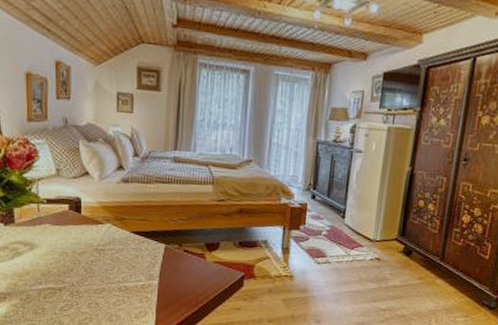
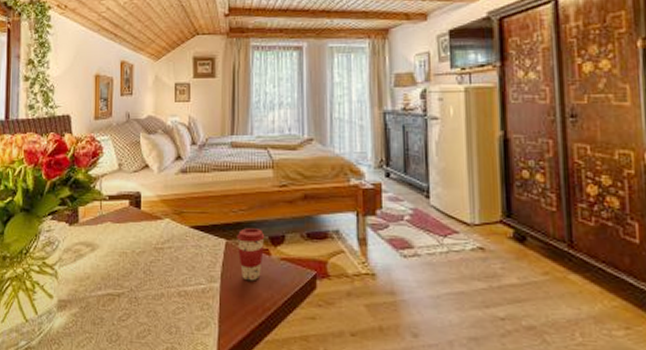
coffee cup: none [175,235,202,280] -> present [237,228,265,281]

